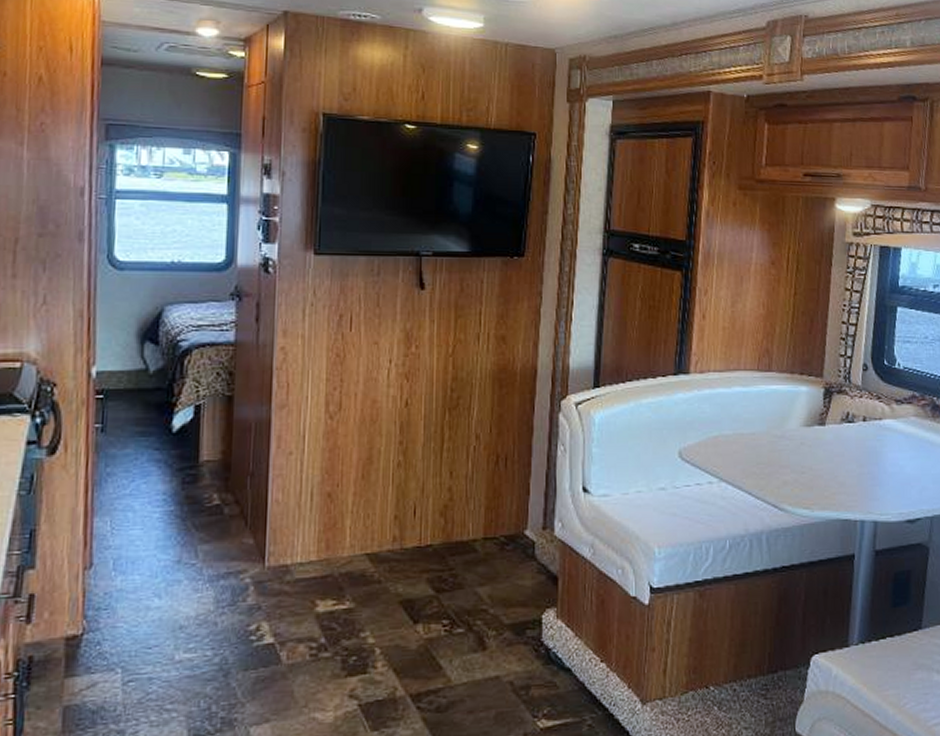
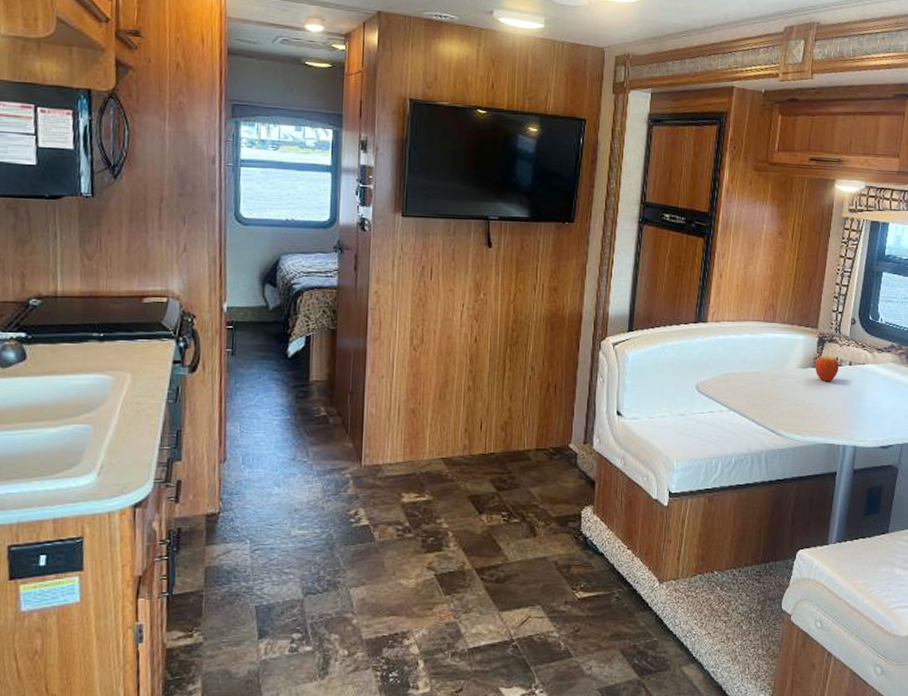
fruit: none [821,409,852,443] -> present [815,354,839,382]

